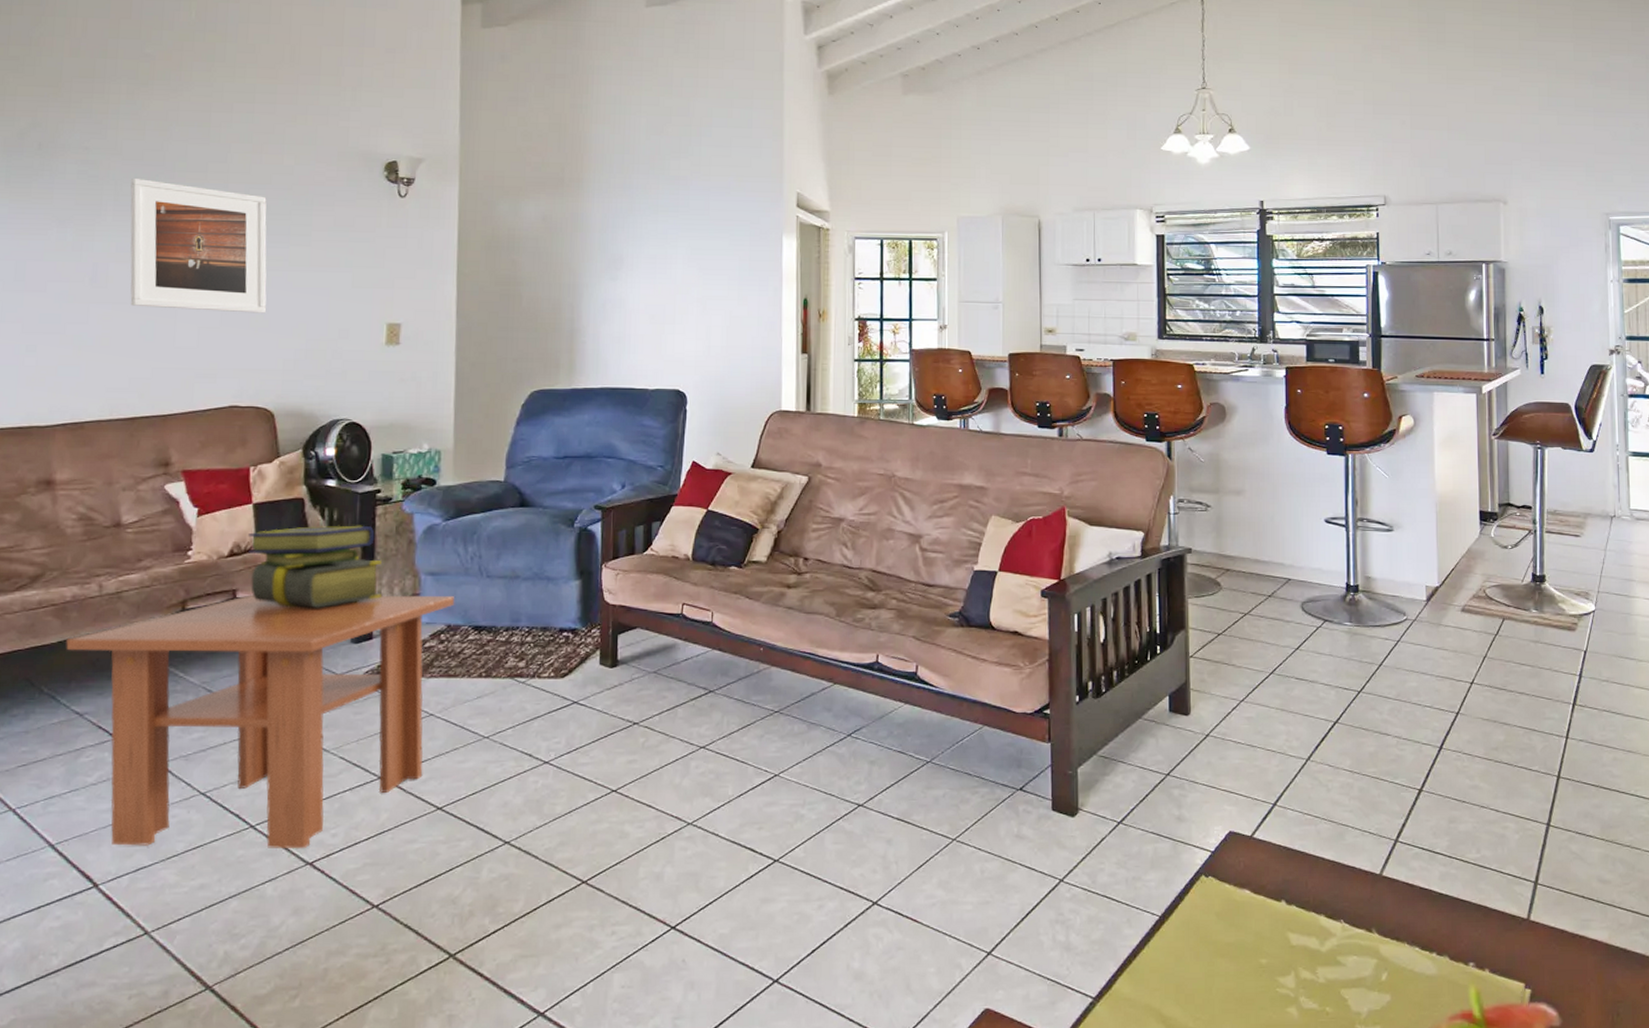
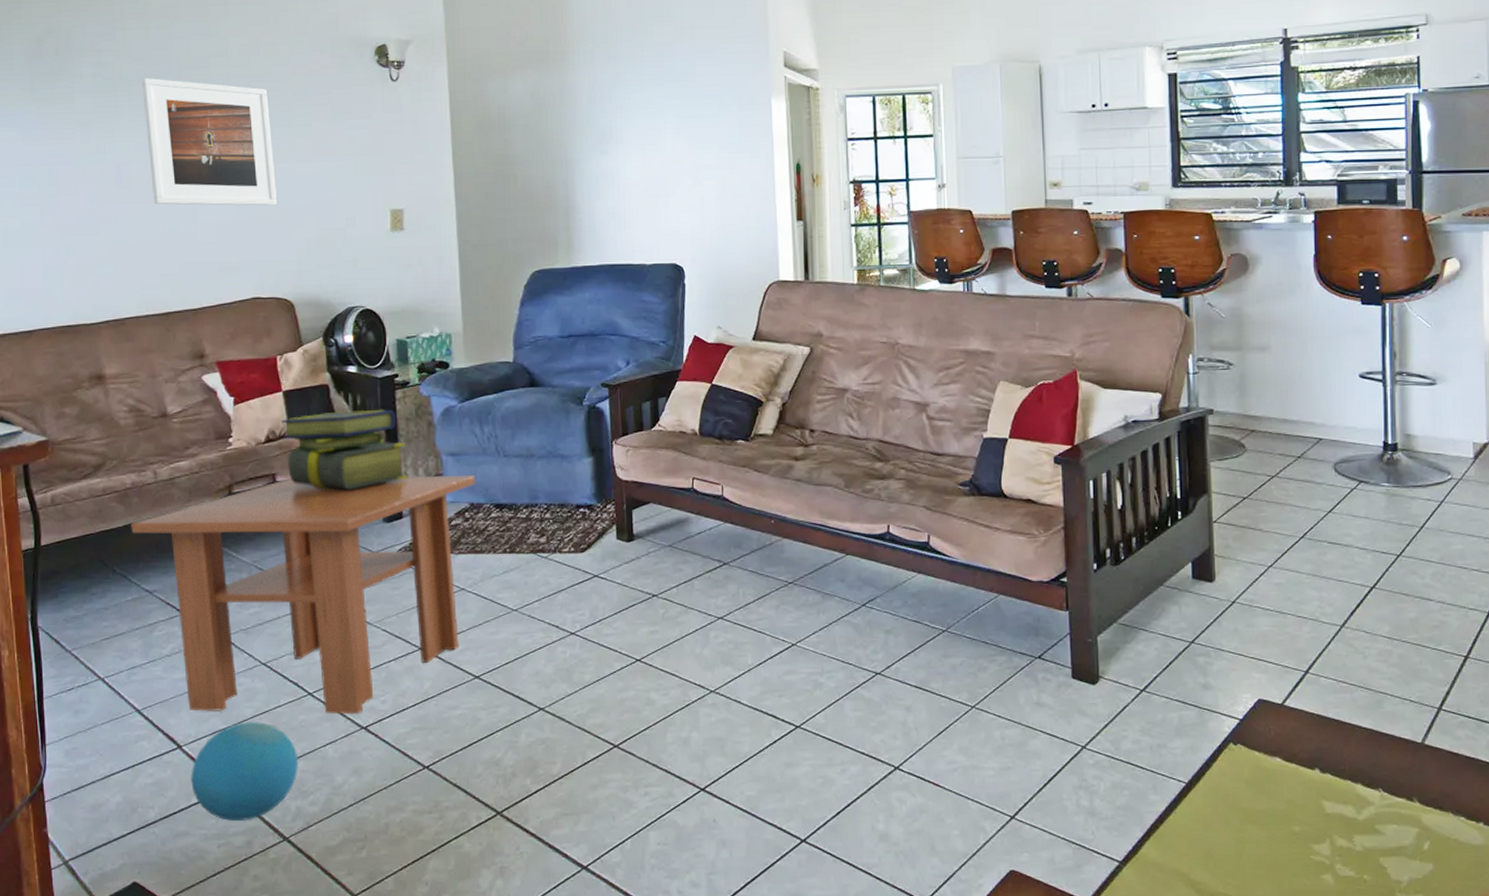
ball: none [105,858,232,968] -> present [191,722,298,821]

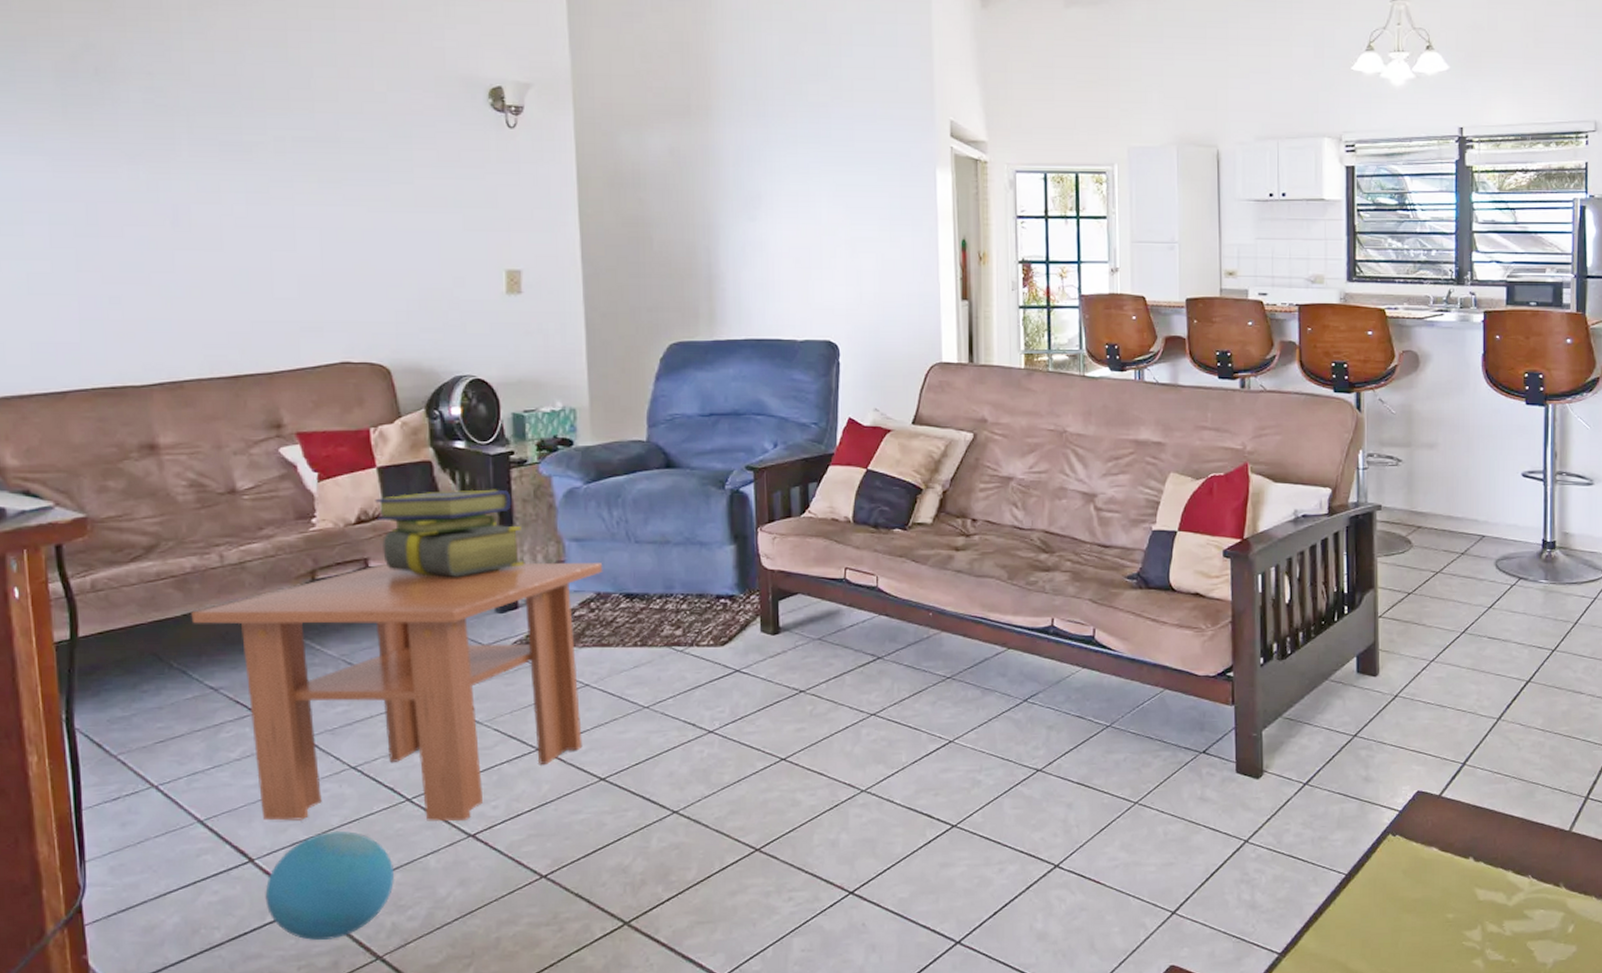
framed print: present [142,77,278,206] -> none [205,107,372,260]

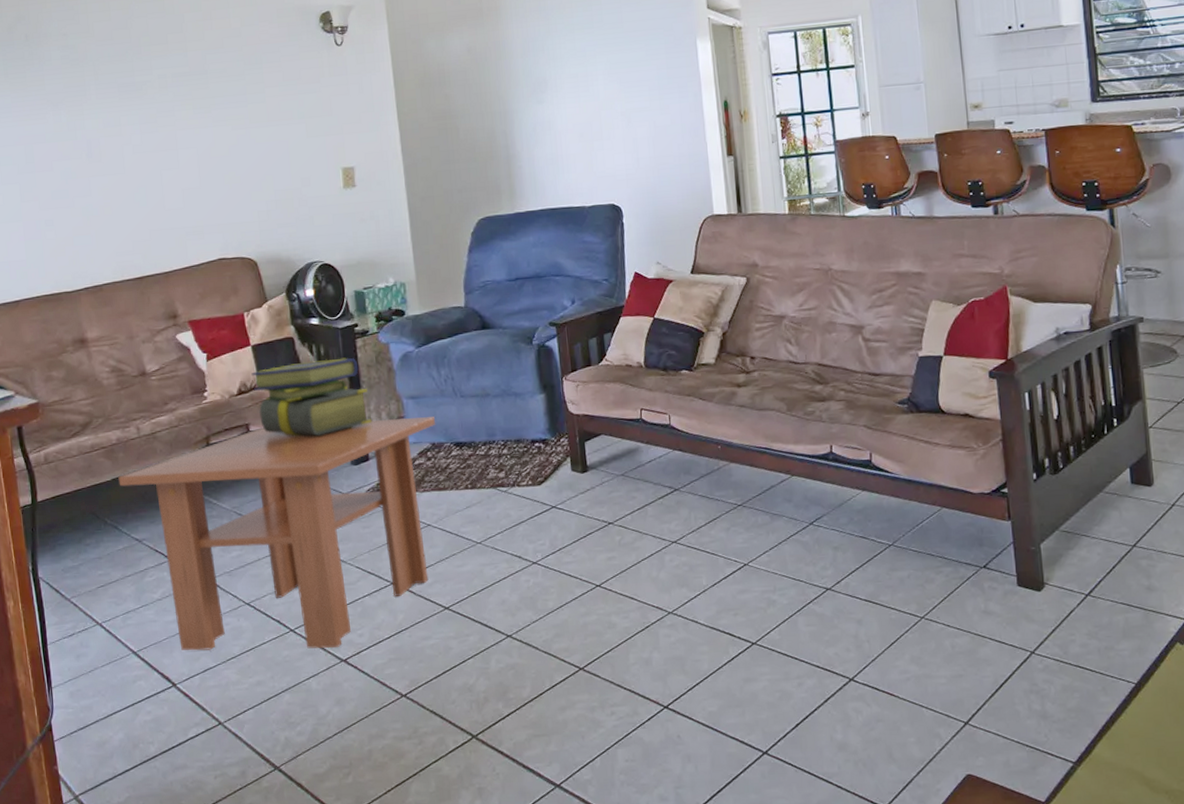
ball: present [265,831,394,940] -> none [186,659,285,753]

